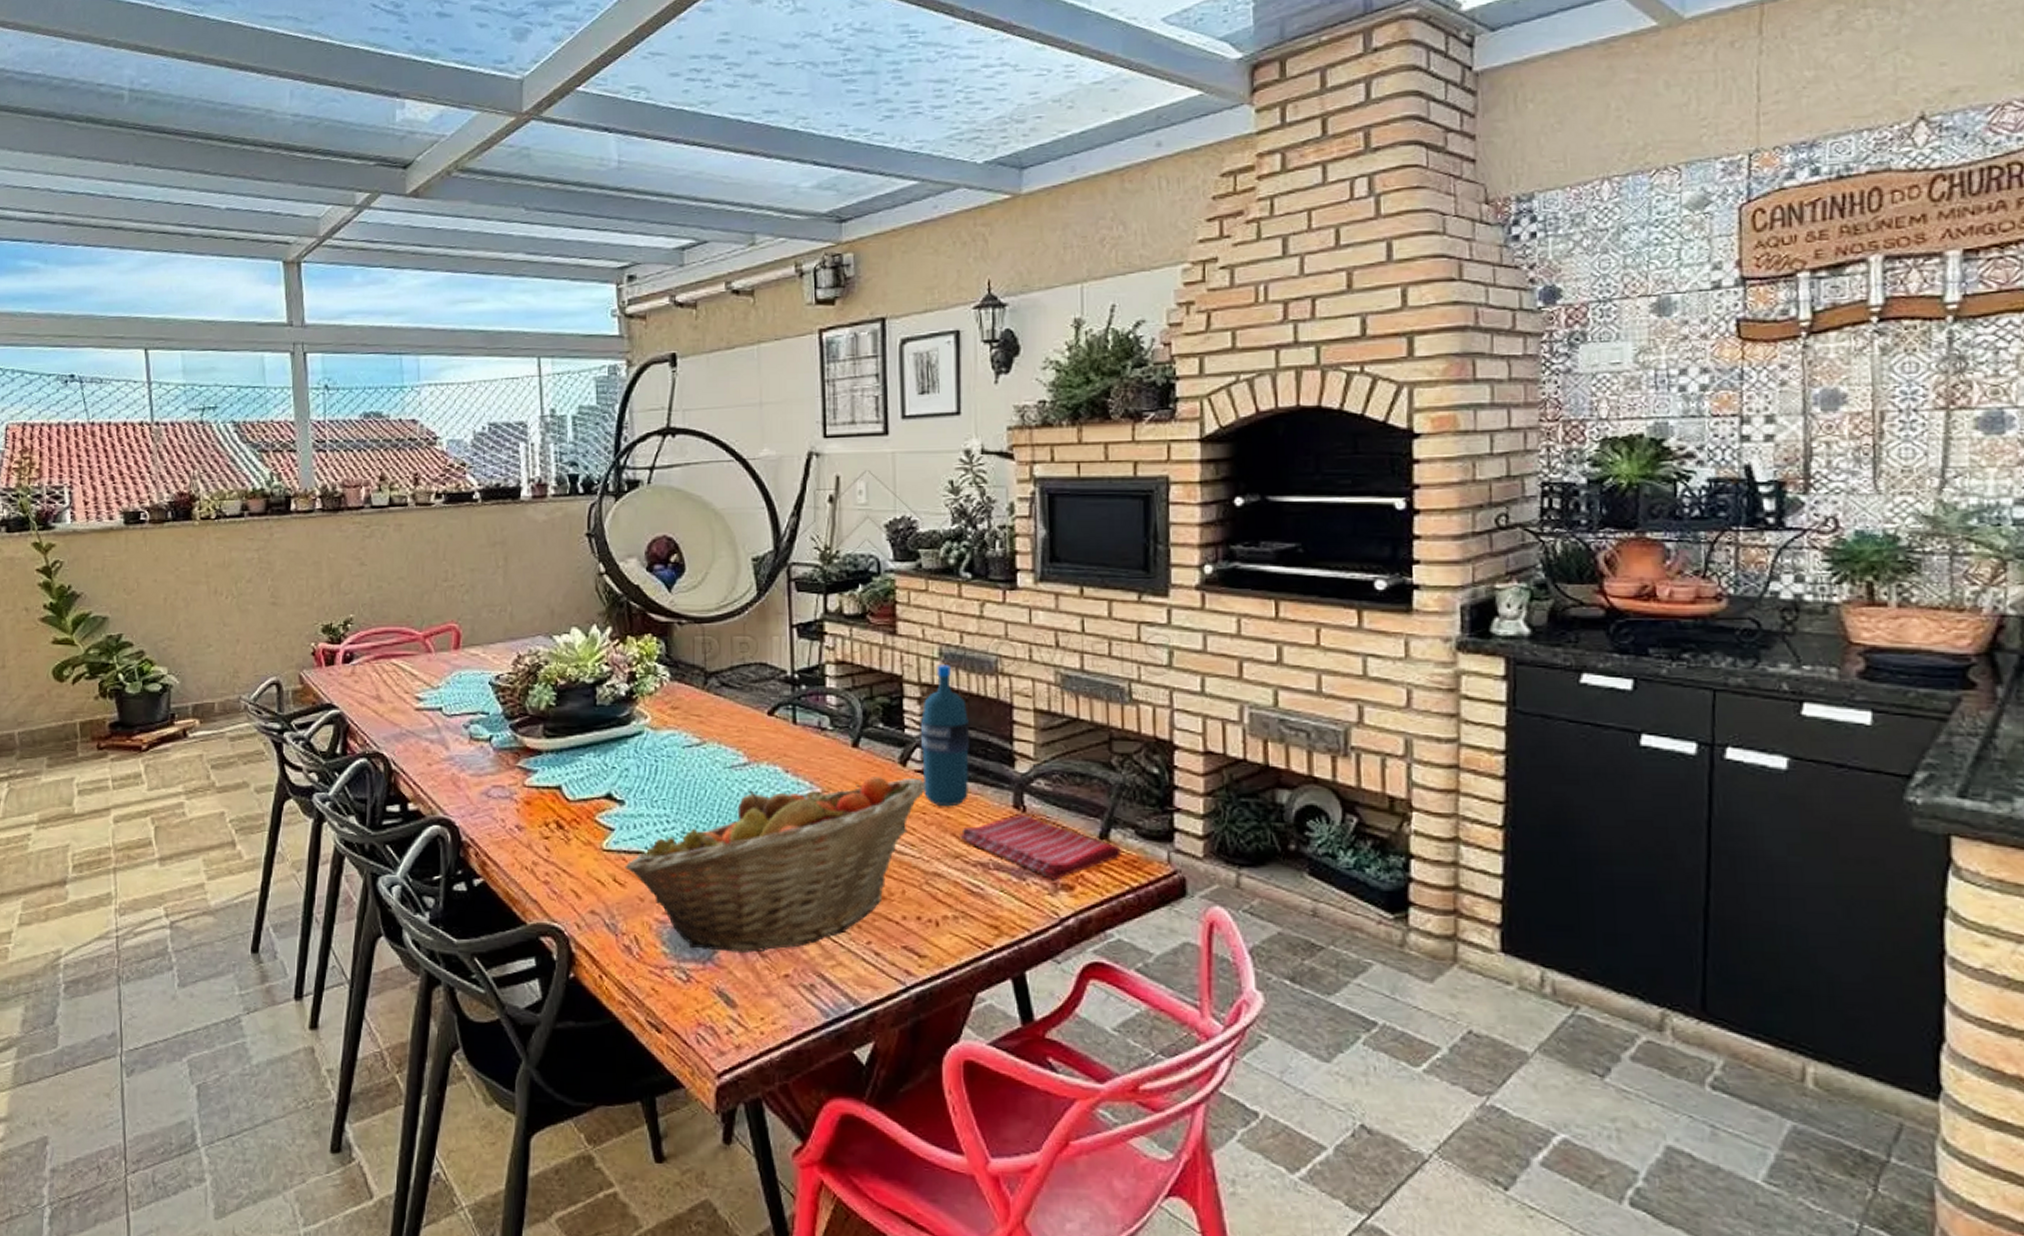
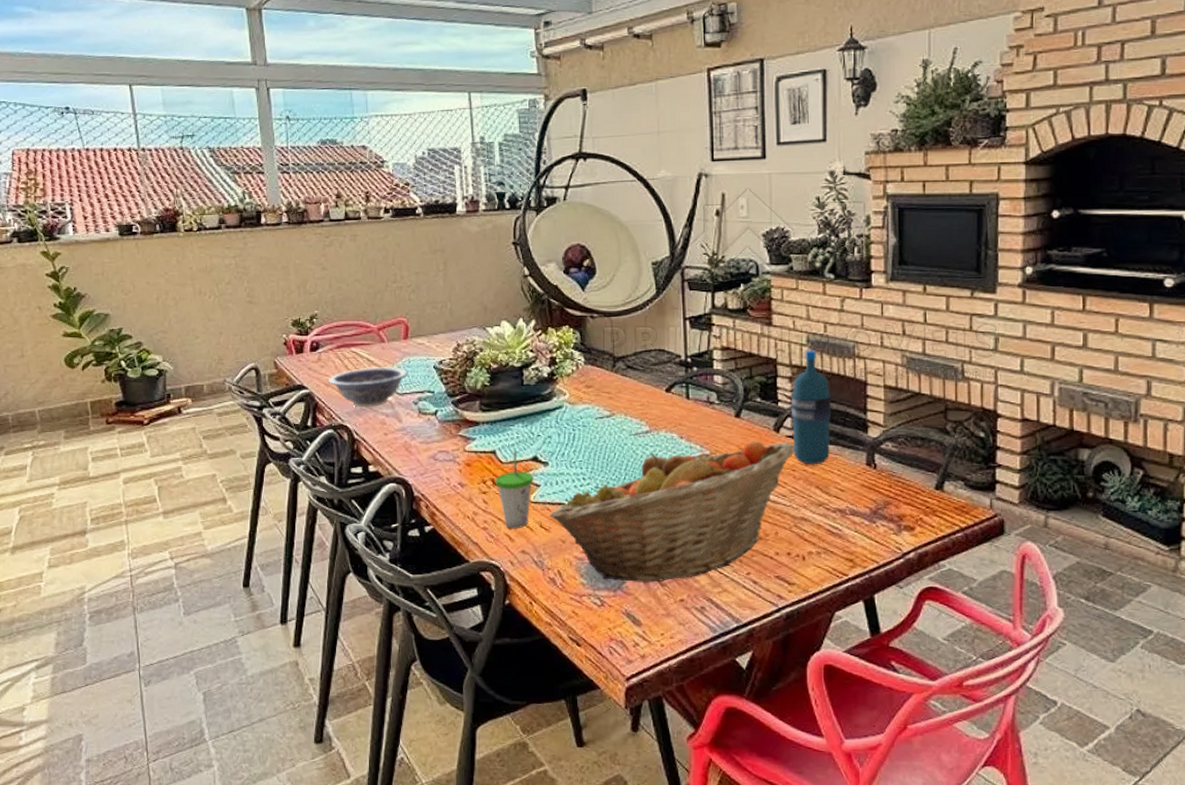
decorative bowl: none [362,682,459,732] -> present [328,367,408,408]
cup: none [559,786,607,884] -> present [495,450,534,529]
dish towel: present [960,813,1121,880] -> none [823,469,953,522]

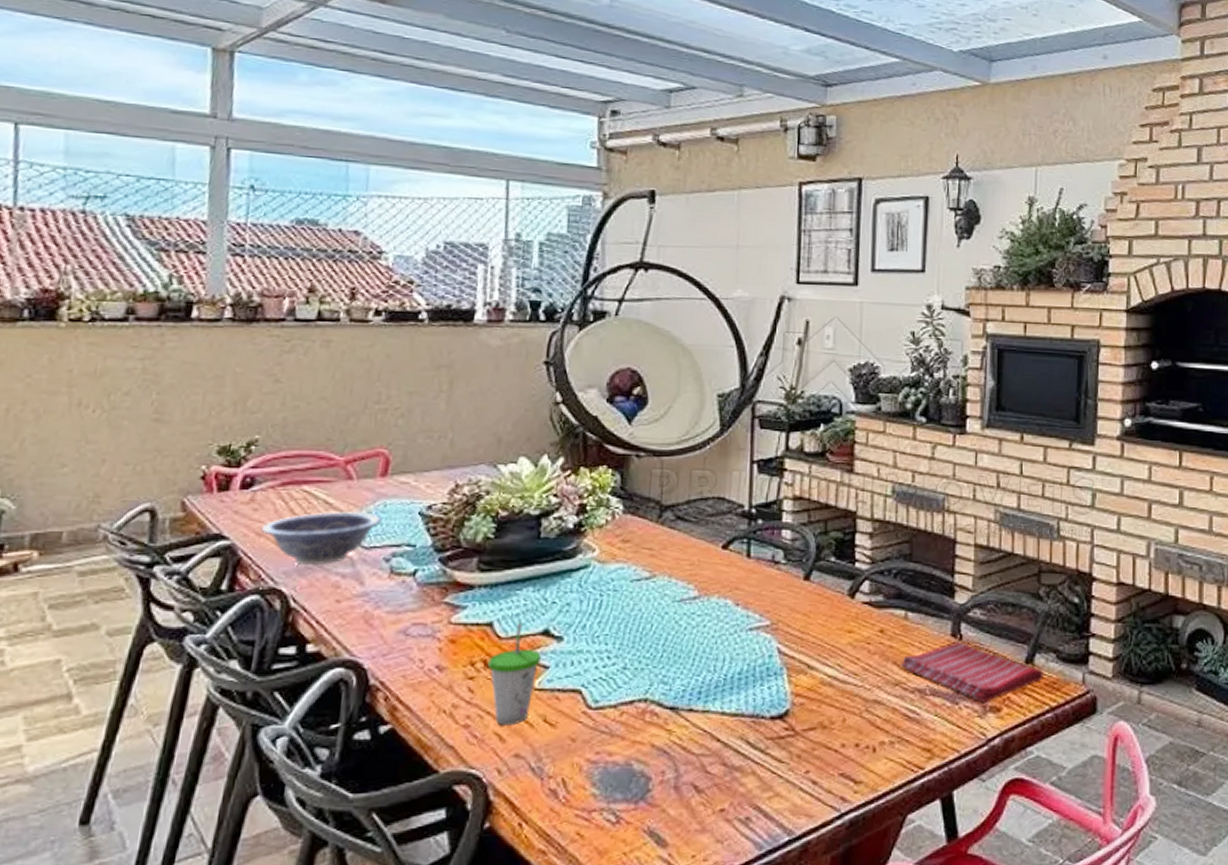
fruit basket: present [549,441,795,582] -> none [557,609,871,790]
water bottle: present [792,350,832,465] -> none [869,502,917,637]
dish towel: none [823,469,953,522] -> present [901,641,1043,703]

